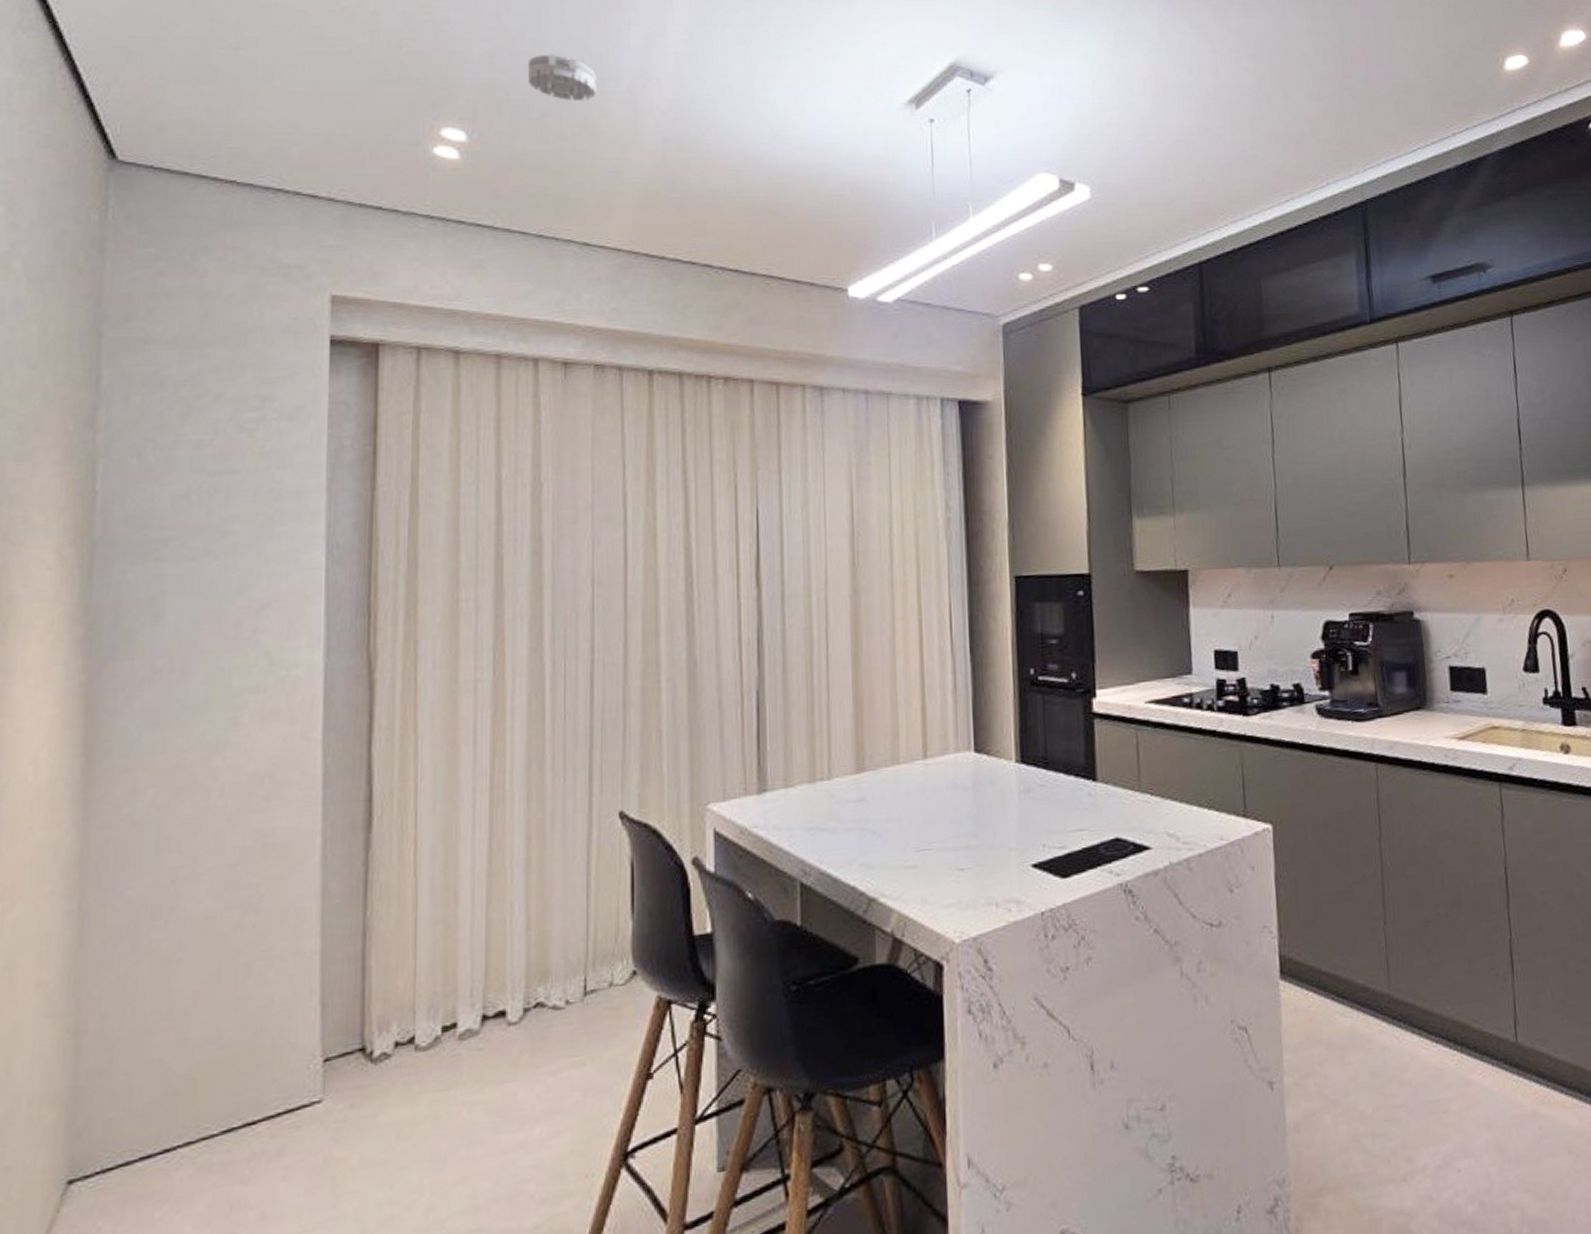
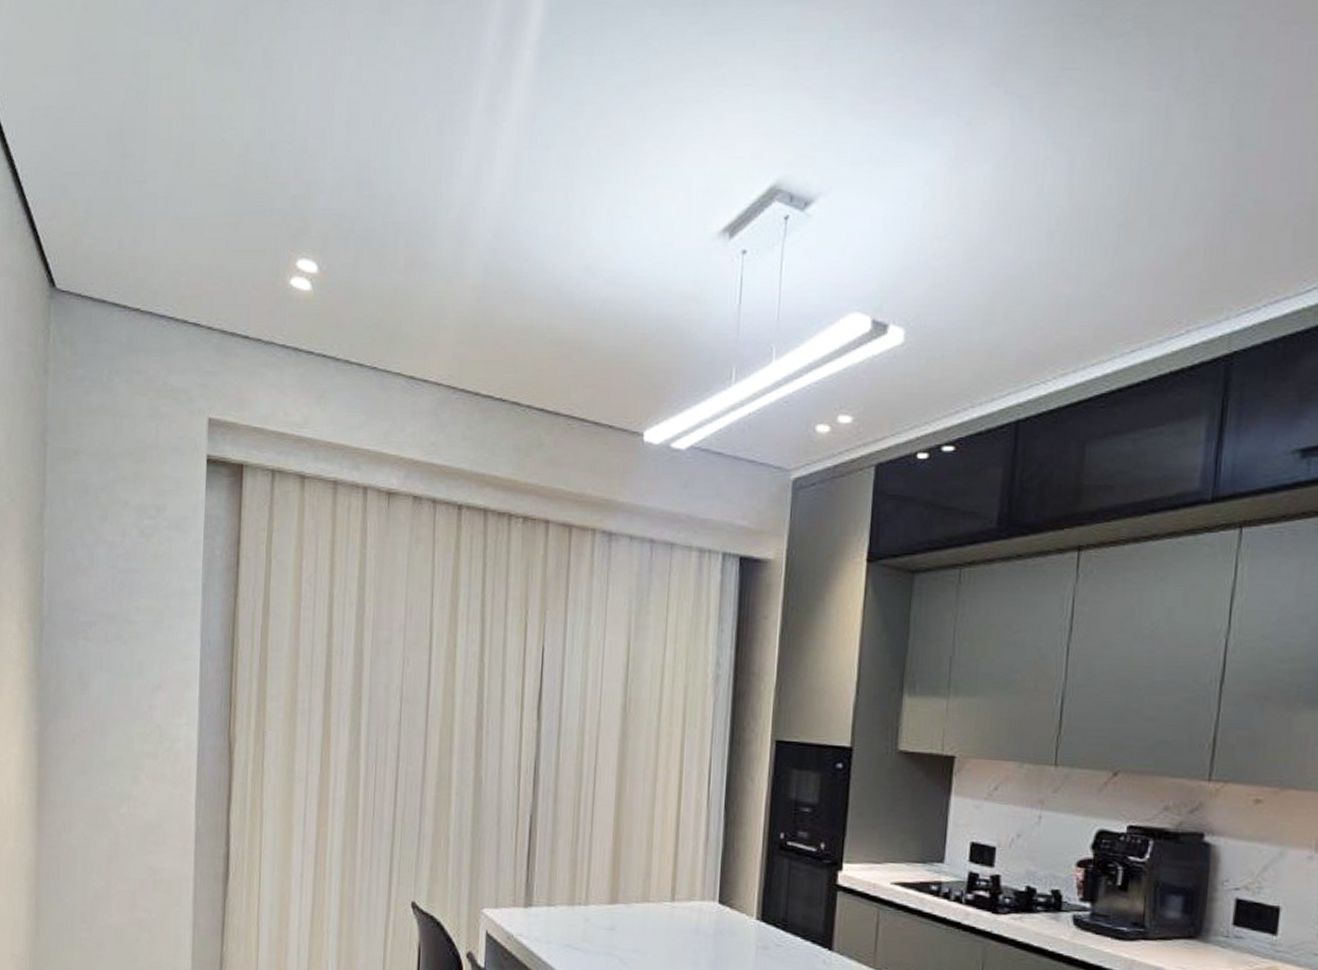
smoke detector: present [527,54,596,101] -> none [370,182,430,232]

